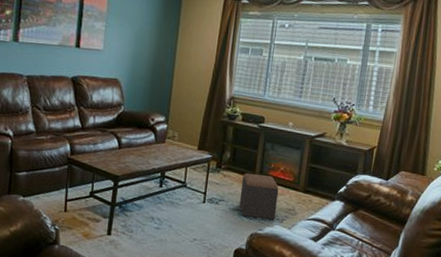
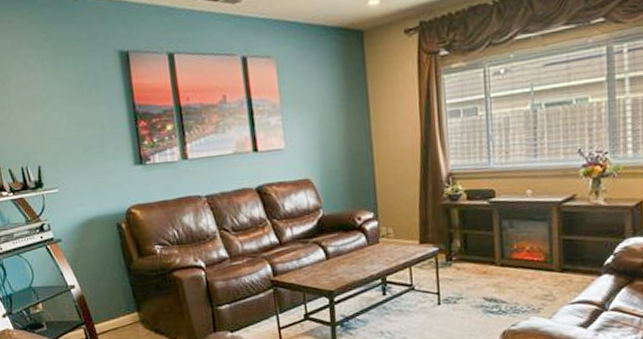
footstool: present [239,172,279,220] -> none [480,259,530,312]

